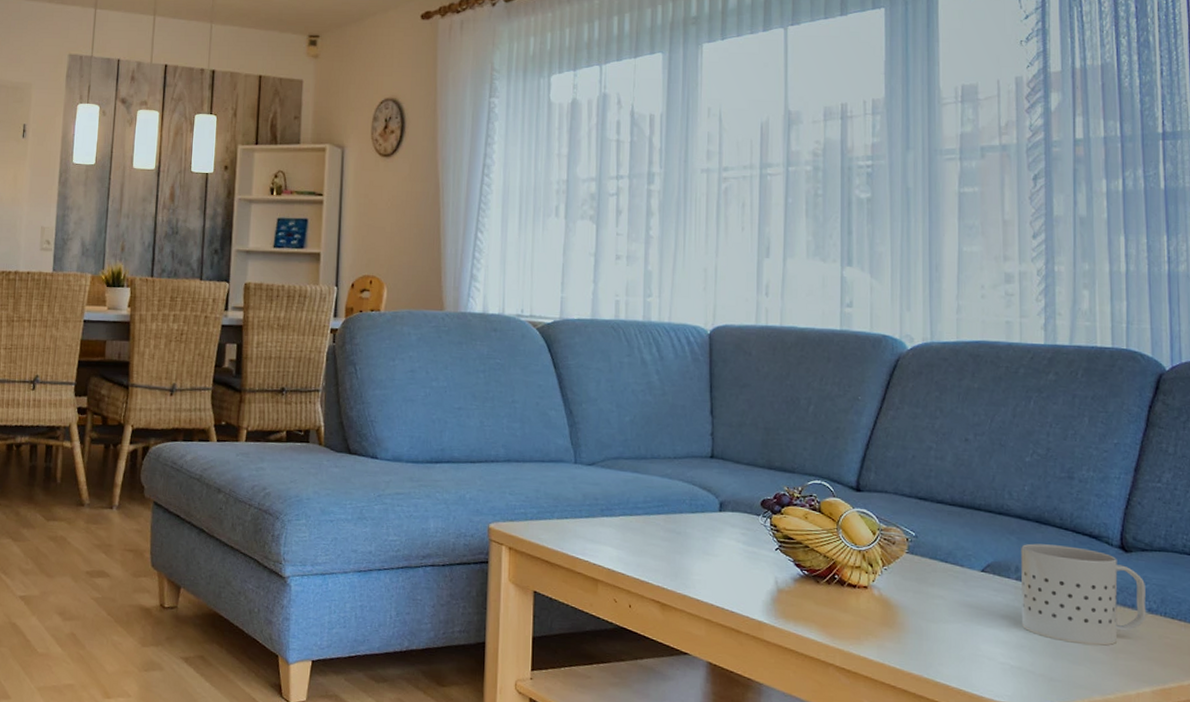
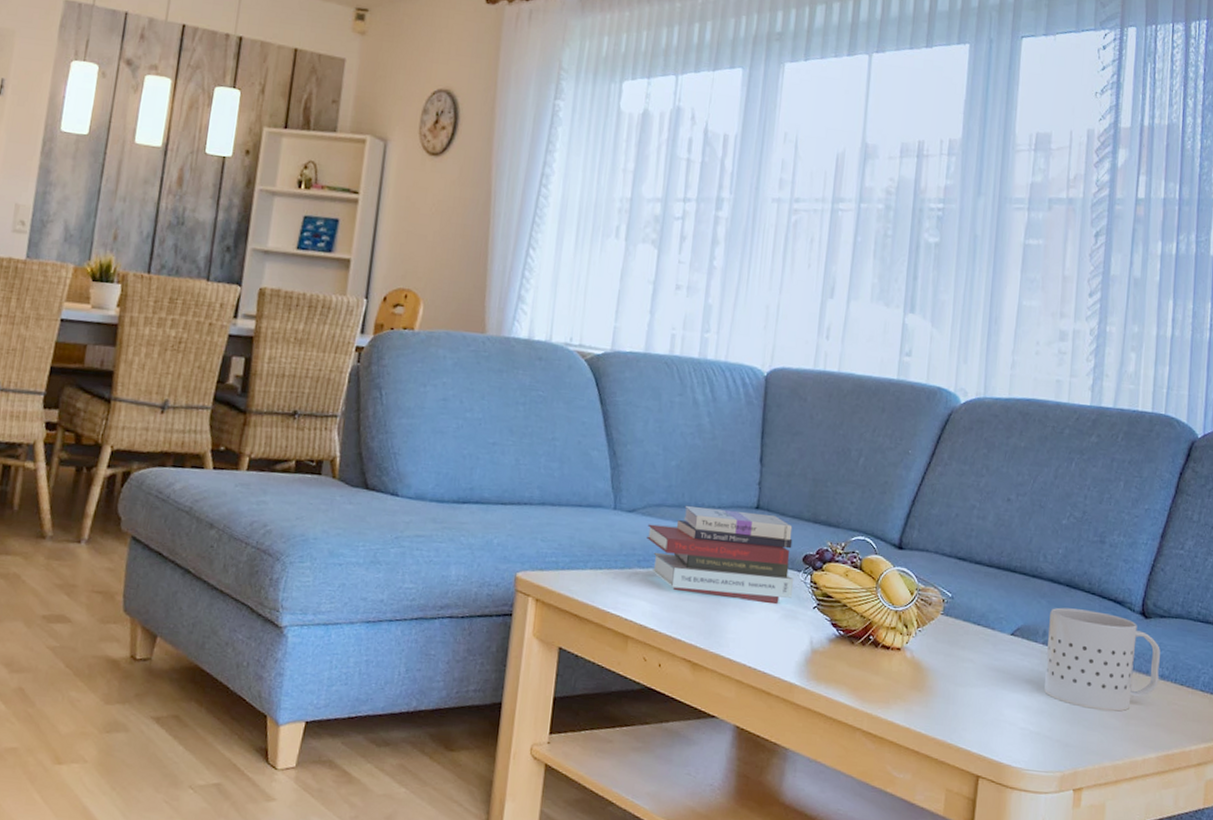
books: none [608,457,754,546] -> present [647,505,794,604]

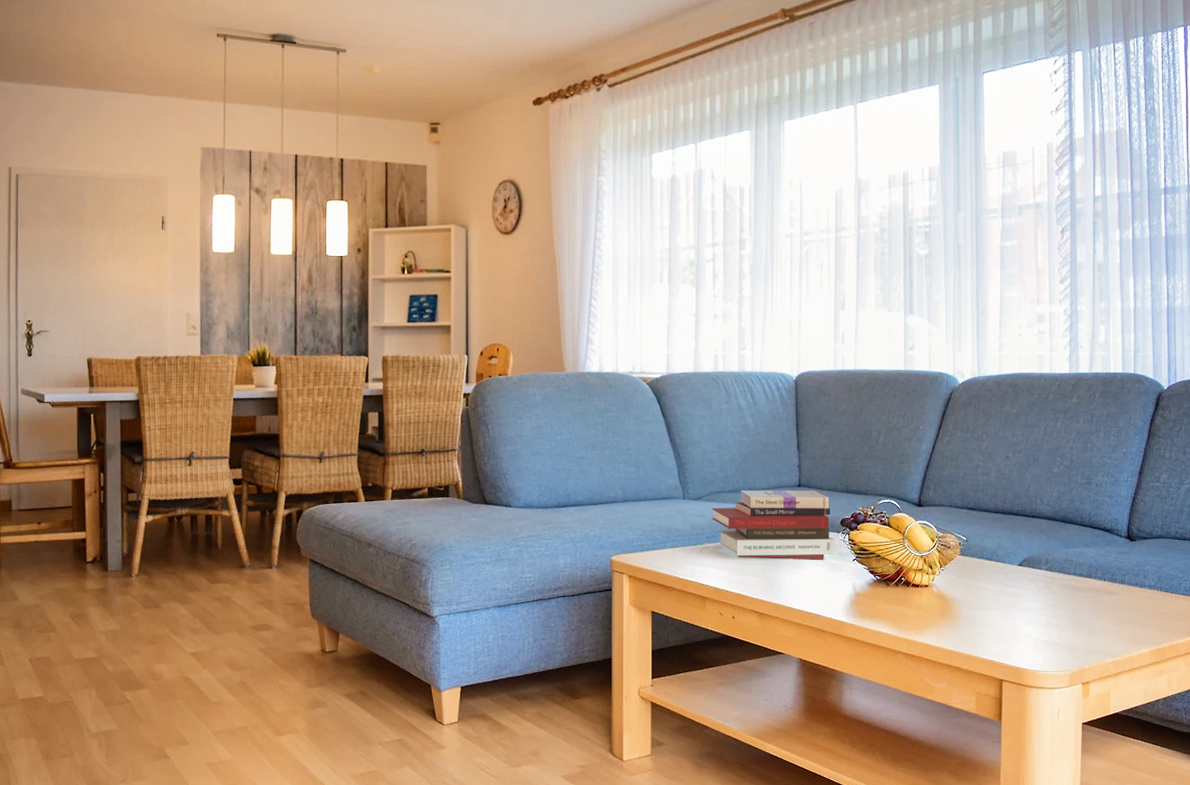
mug: present [1044,607,1160,712] -> none [1050,539,1146,619]

